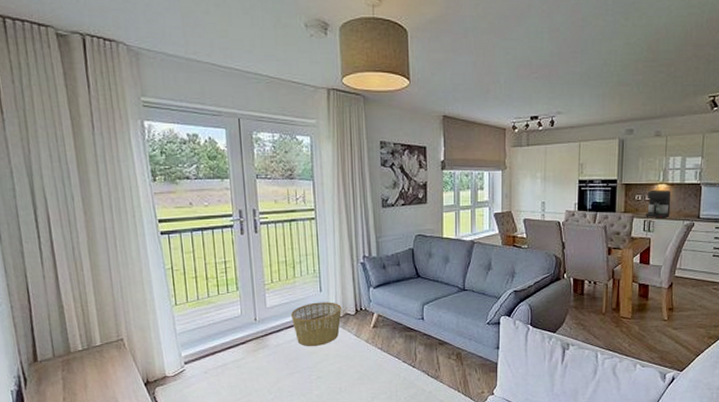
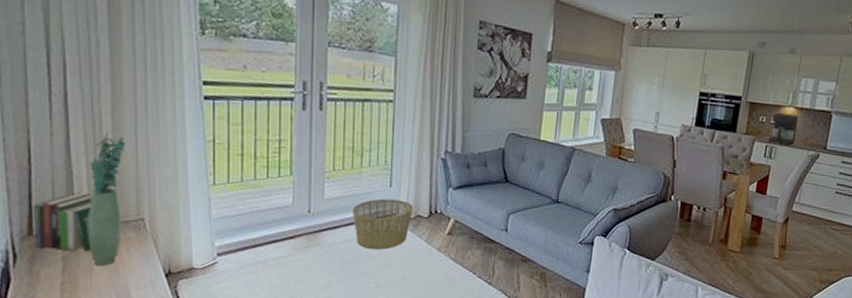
books: none [36,322,85,372] -> present [33,193,92,251]
vase: none [76,270,107,382] -> present [87,132,125,267]

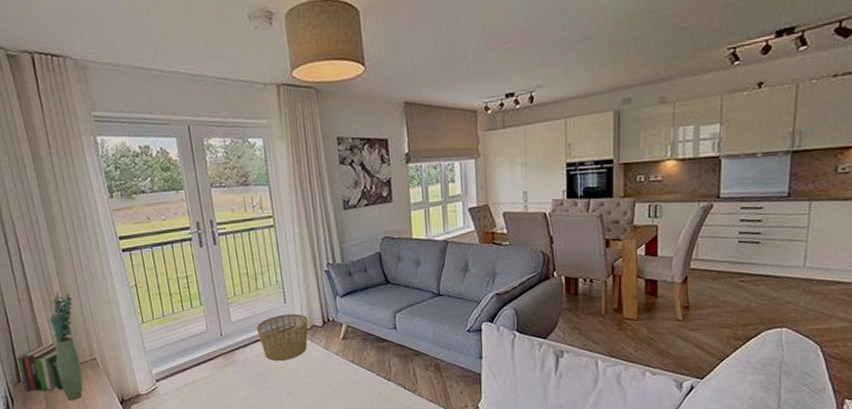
coffee maker: present [768,112,798,146] -> none [651,167,682,202]

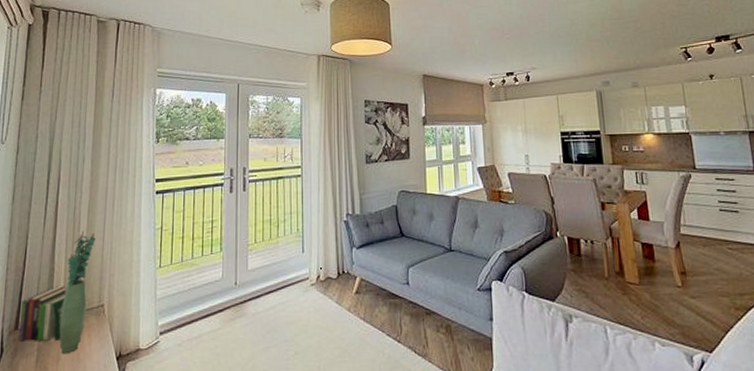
basket: present [256,313,309,361] -> none [271,264,323,315]

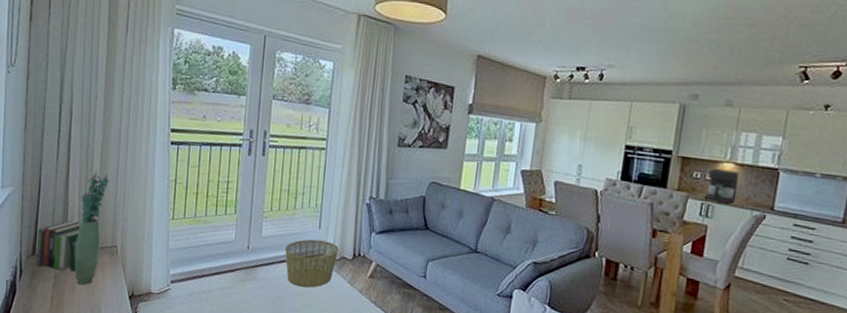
basket: none [271,264,323,315] -> present [284,239,339,288]
coffee maker: none [635,140,663,170] -> present [704,168,739,204]

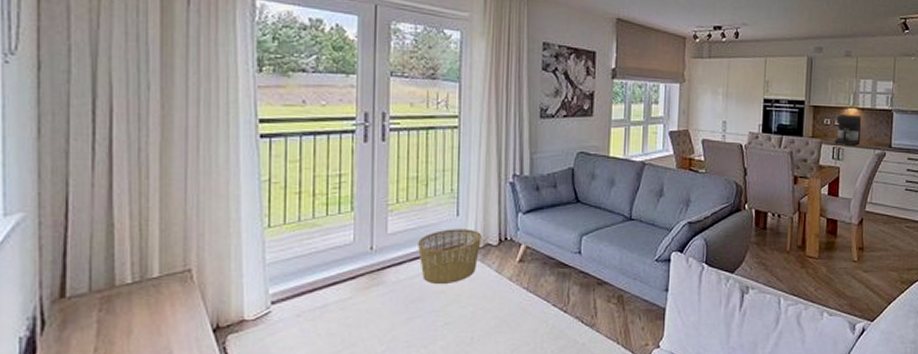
books: present [35,220,80,271] -> none [66,246,134,312]
vase: present [74,170,109,285] -> none [128,178,174,327]

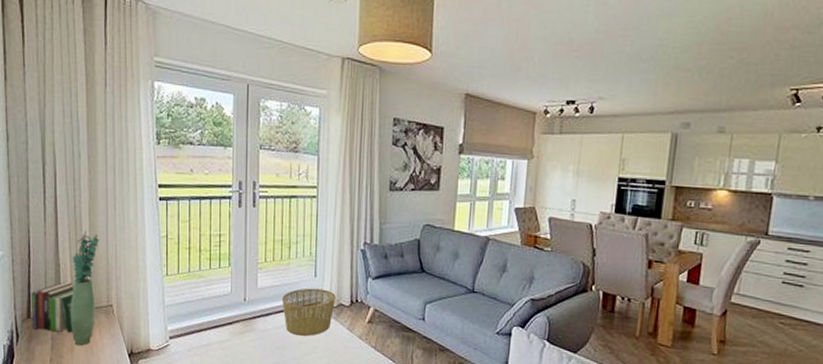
books: none [66,246,134,312] -> present [31,282,74,333]
vase: none [128,178,174,327] -> present [70,230,99,346]
coffee maker: present [835,114,861,146] -> none [698,196,732,231]

